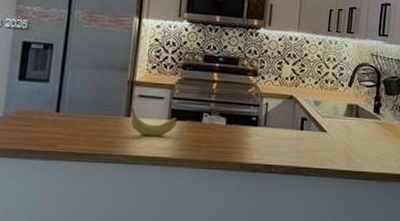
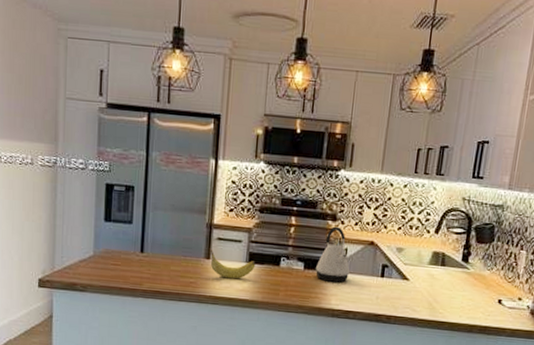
kettle: none [237,81,271,137] -> present [315,226,350,283]

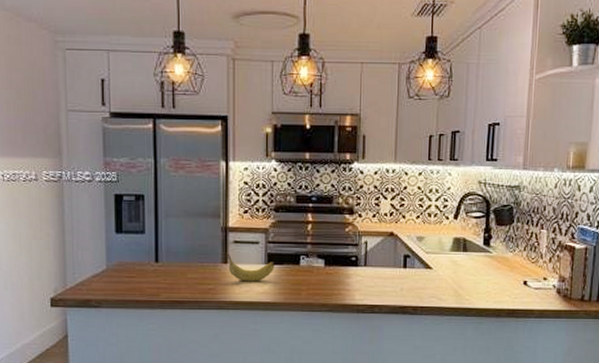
kettle: present [315,226,350,283] -> none [336,220,372,277]

